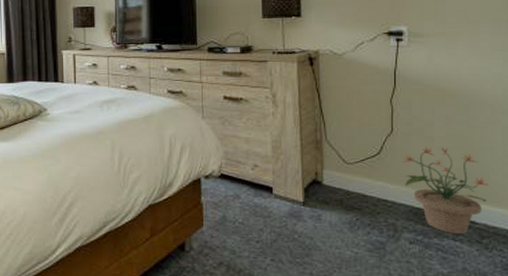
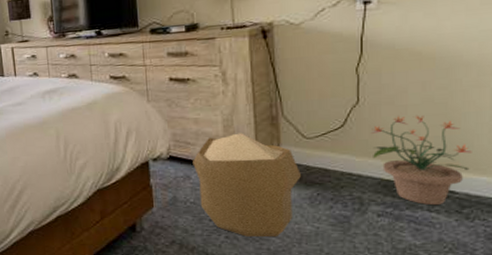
pouf: none [243,155,342,261] -> present [193,133,301,237]

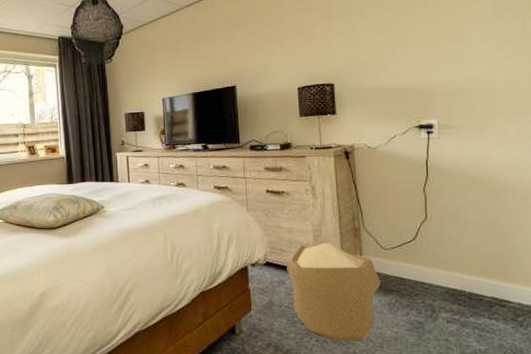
potted plant: present [372,115,472,206] -> none [438,231,521,314]

